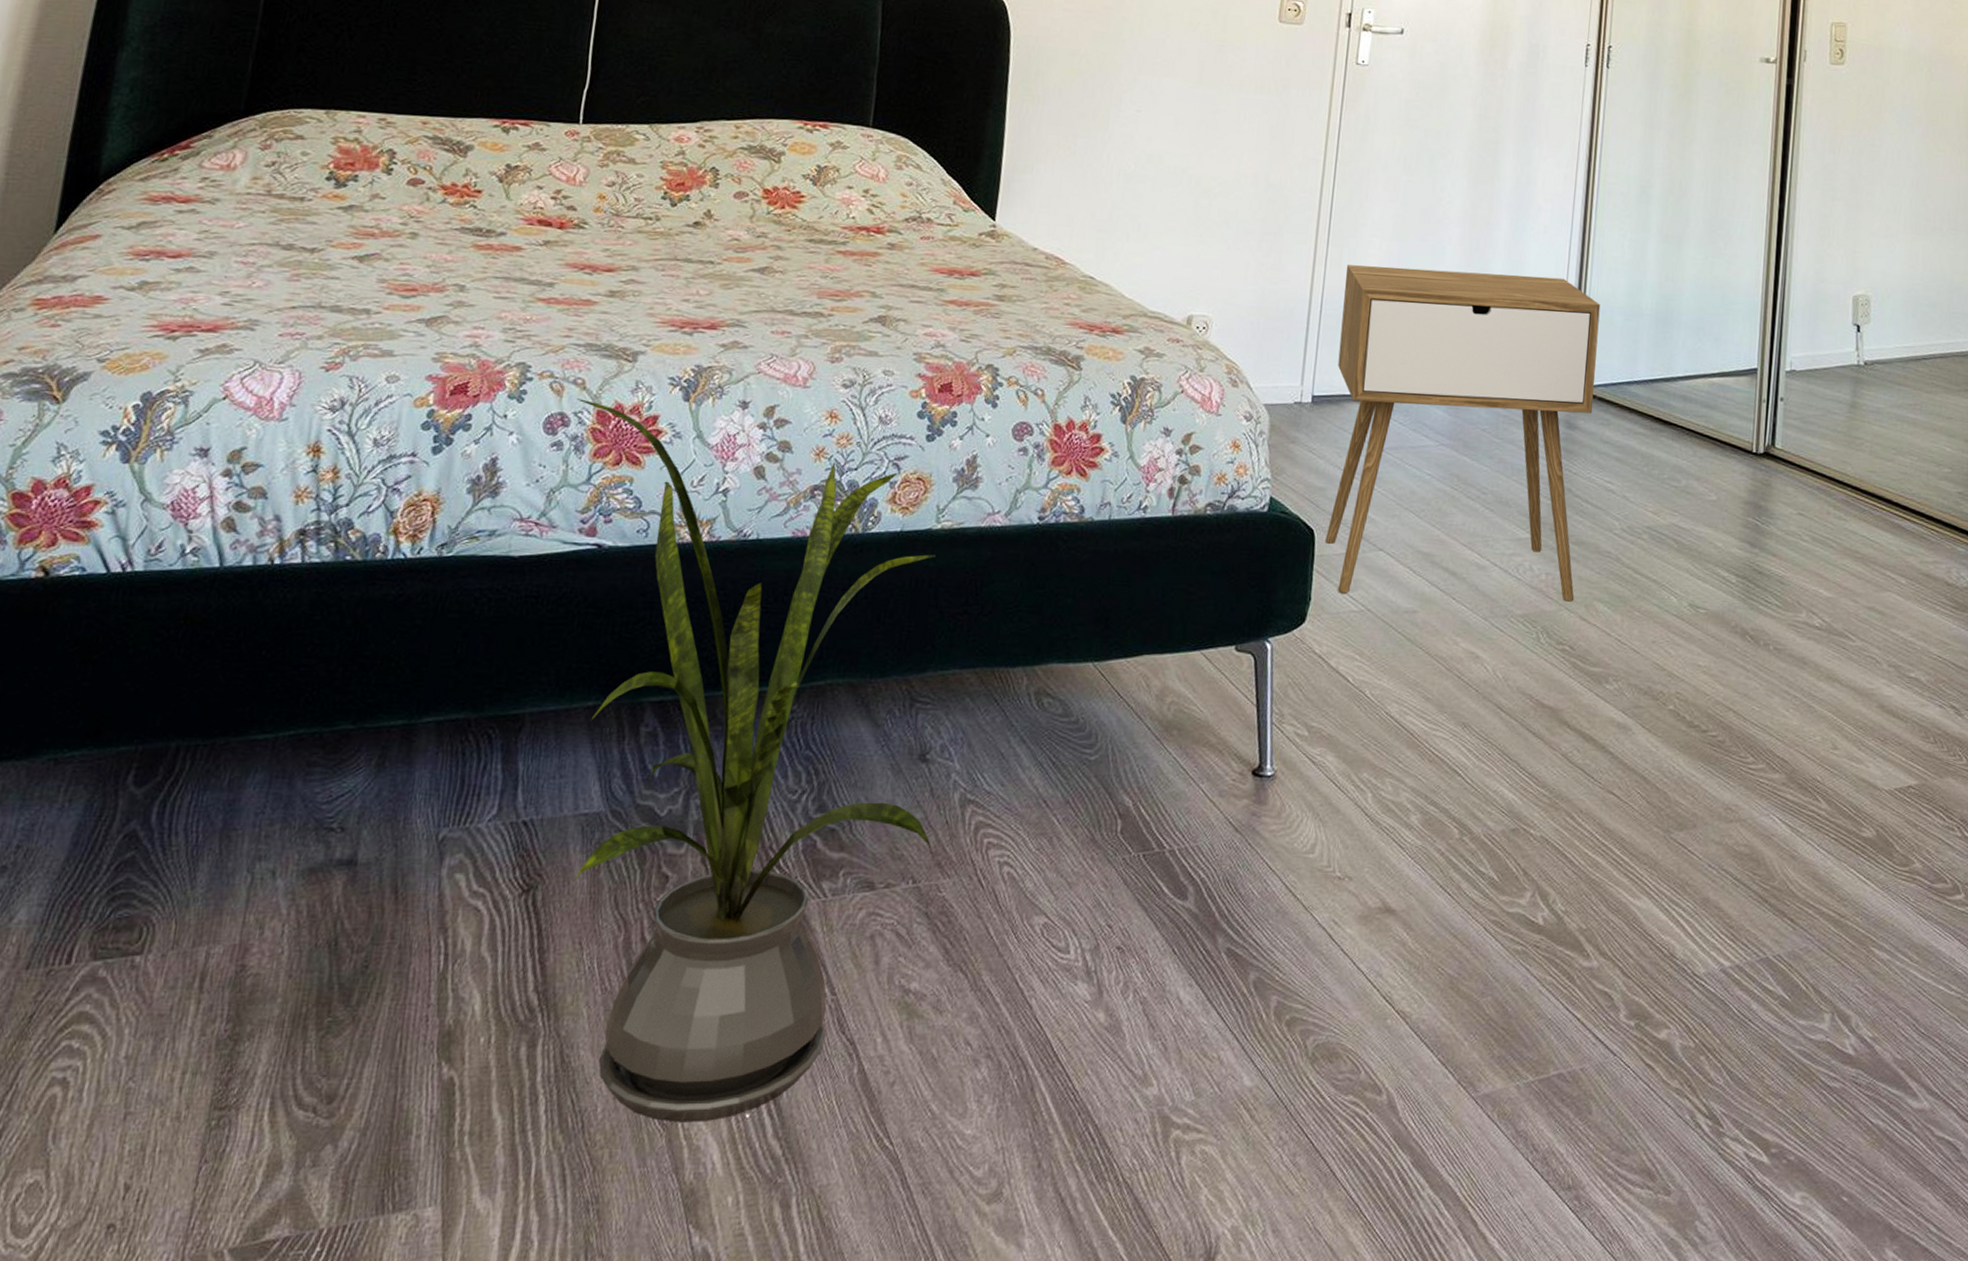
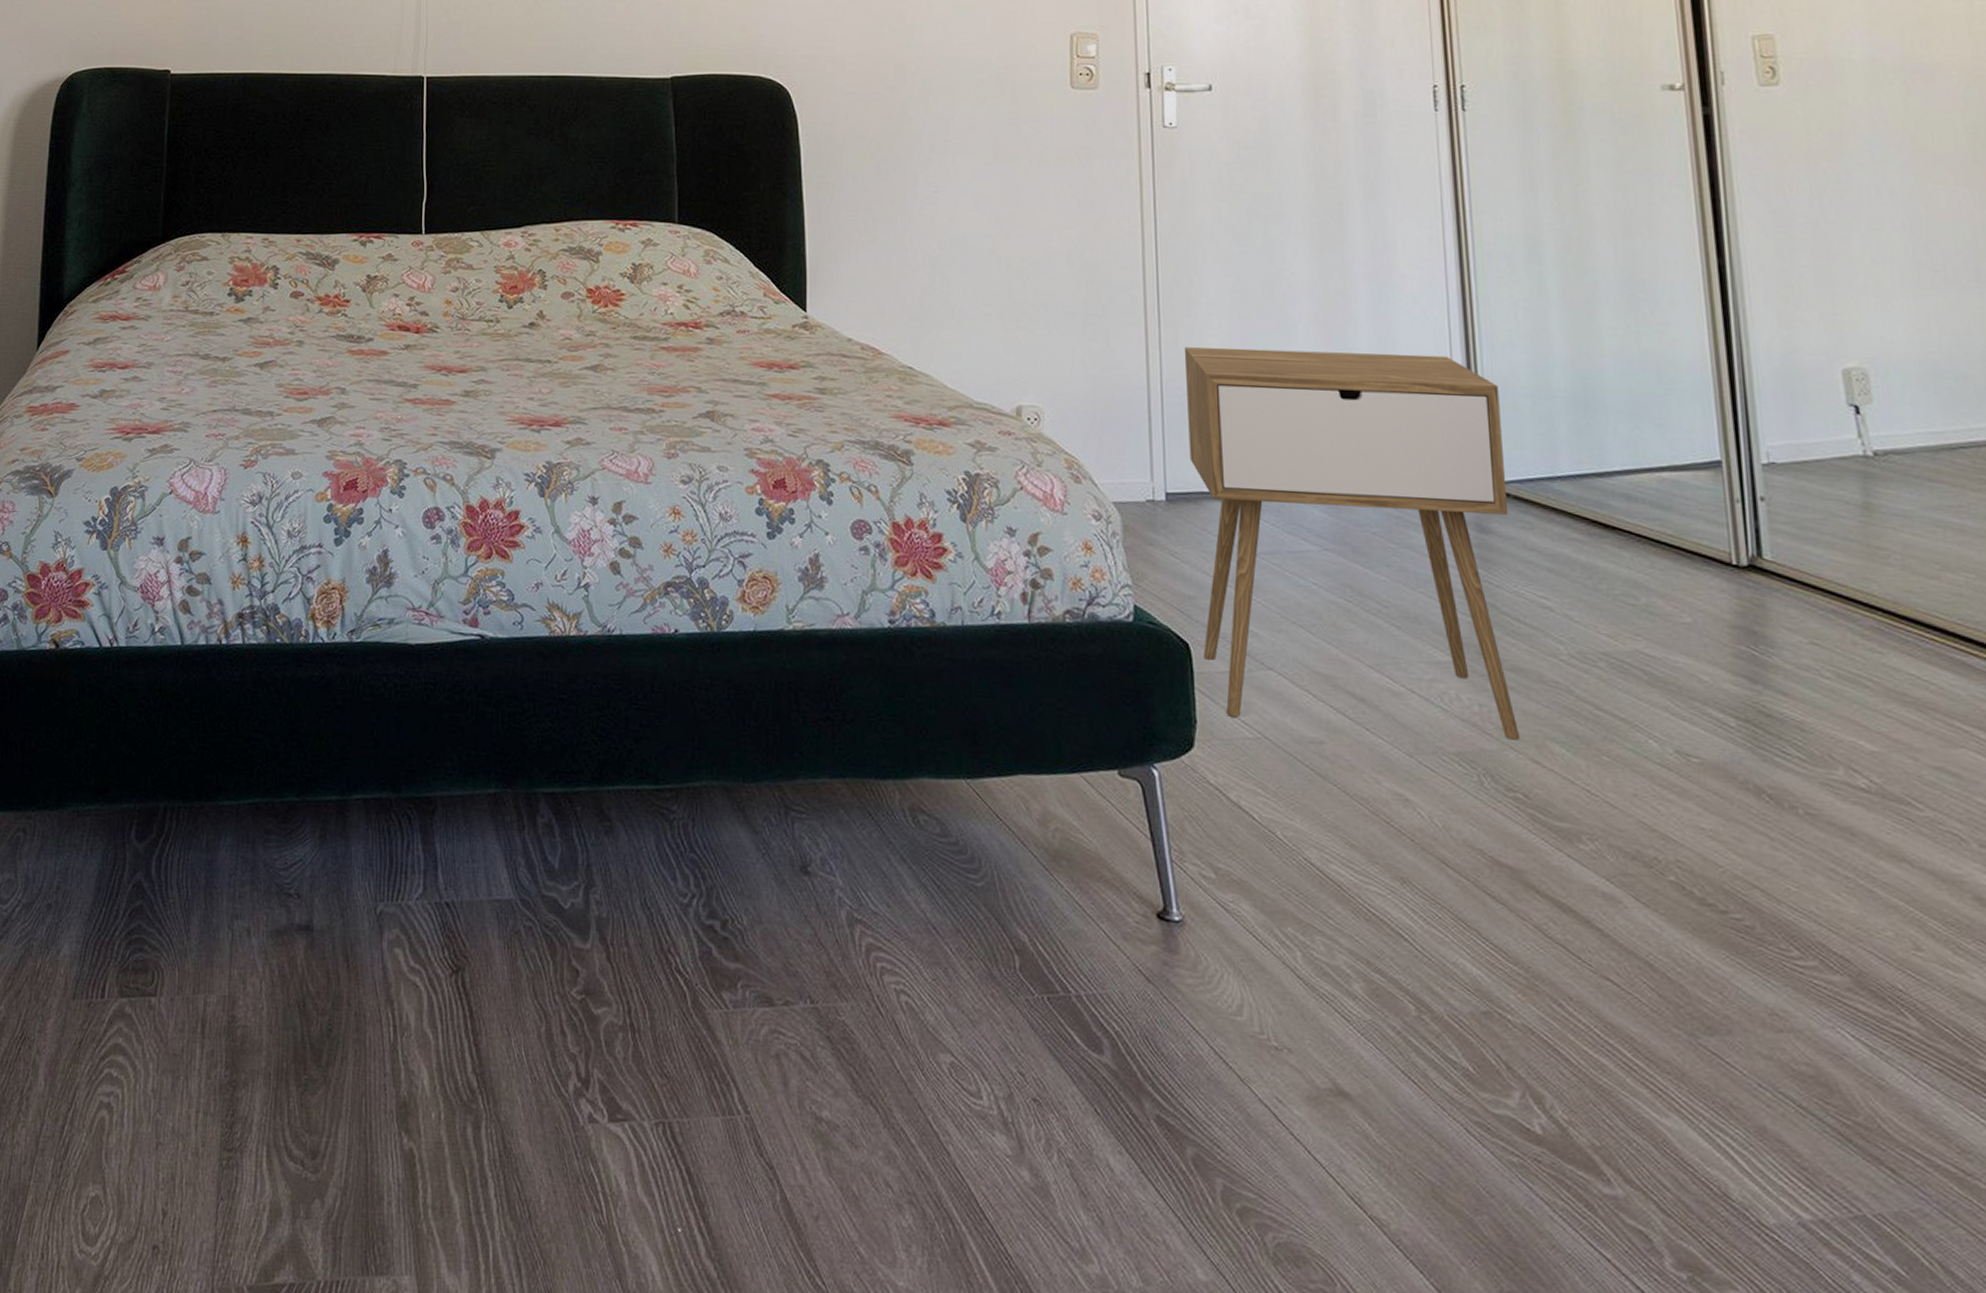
house plant: present [573,398,936,1123] -> none [448,494,826,1230]

